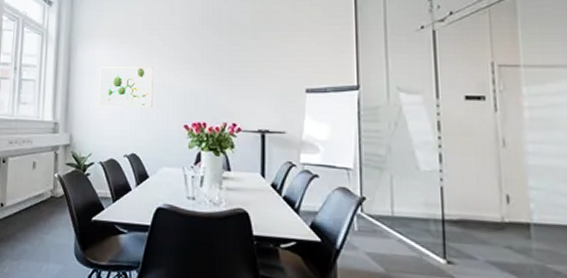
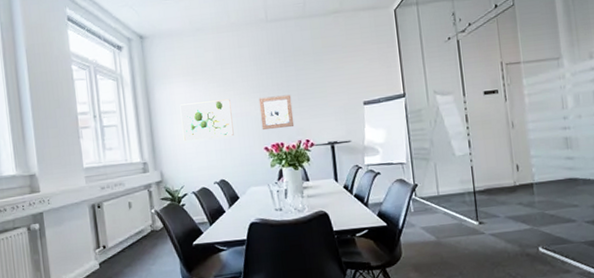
wall art: none [184,70,221,106] -> present [258,94,295,130]

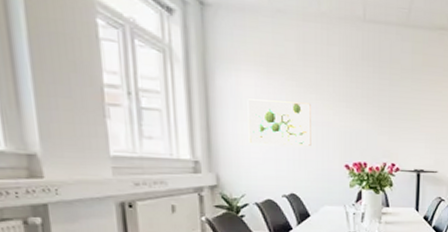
wall art: present [258,94,295,130] -> none [344,108,382,147]

